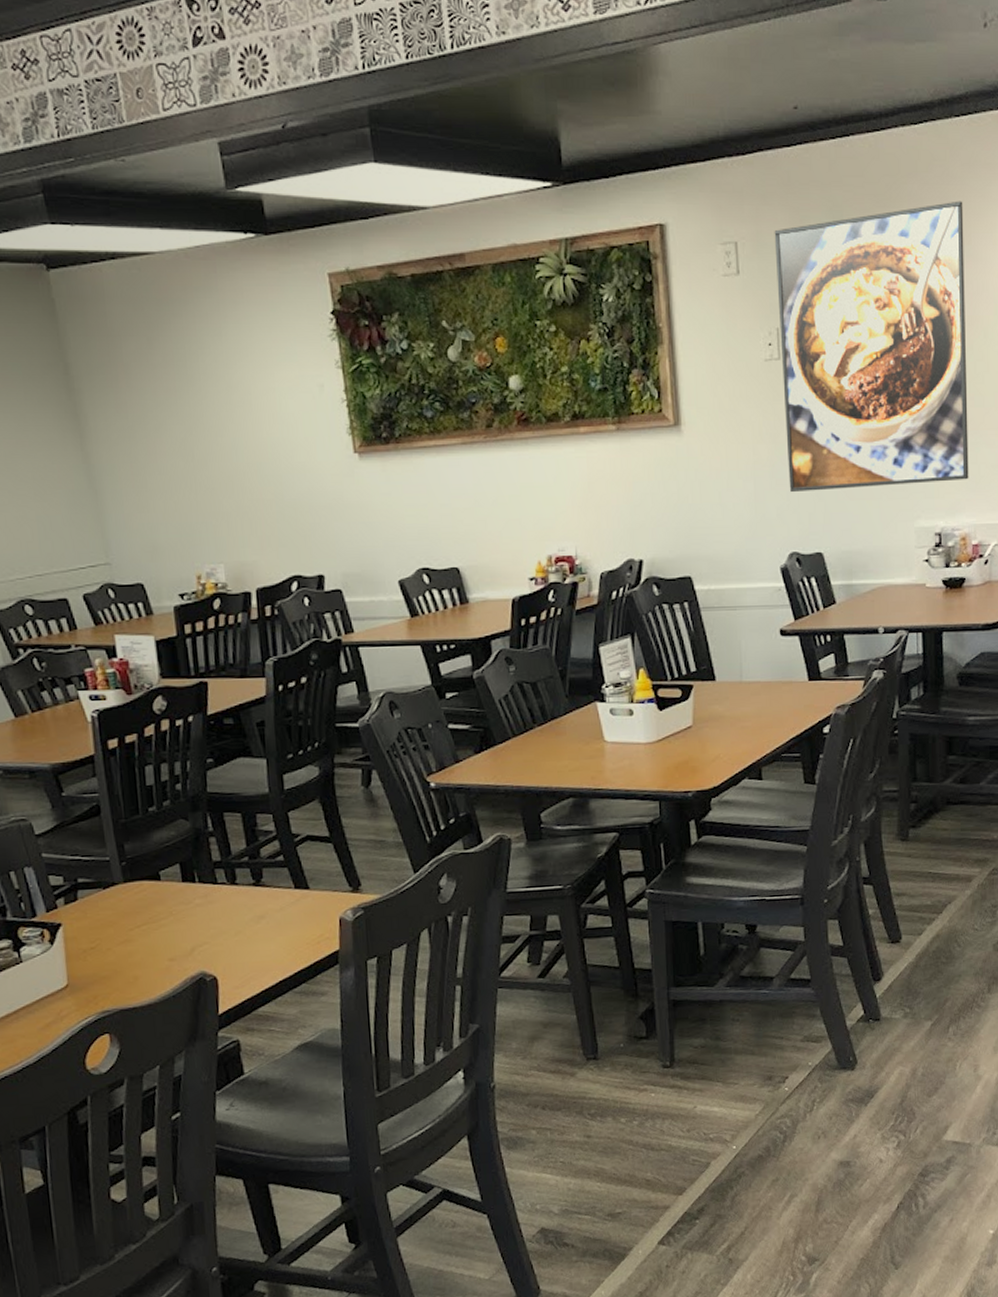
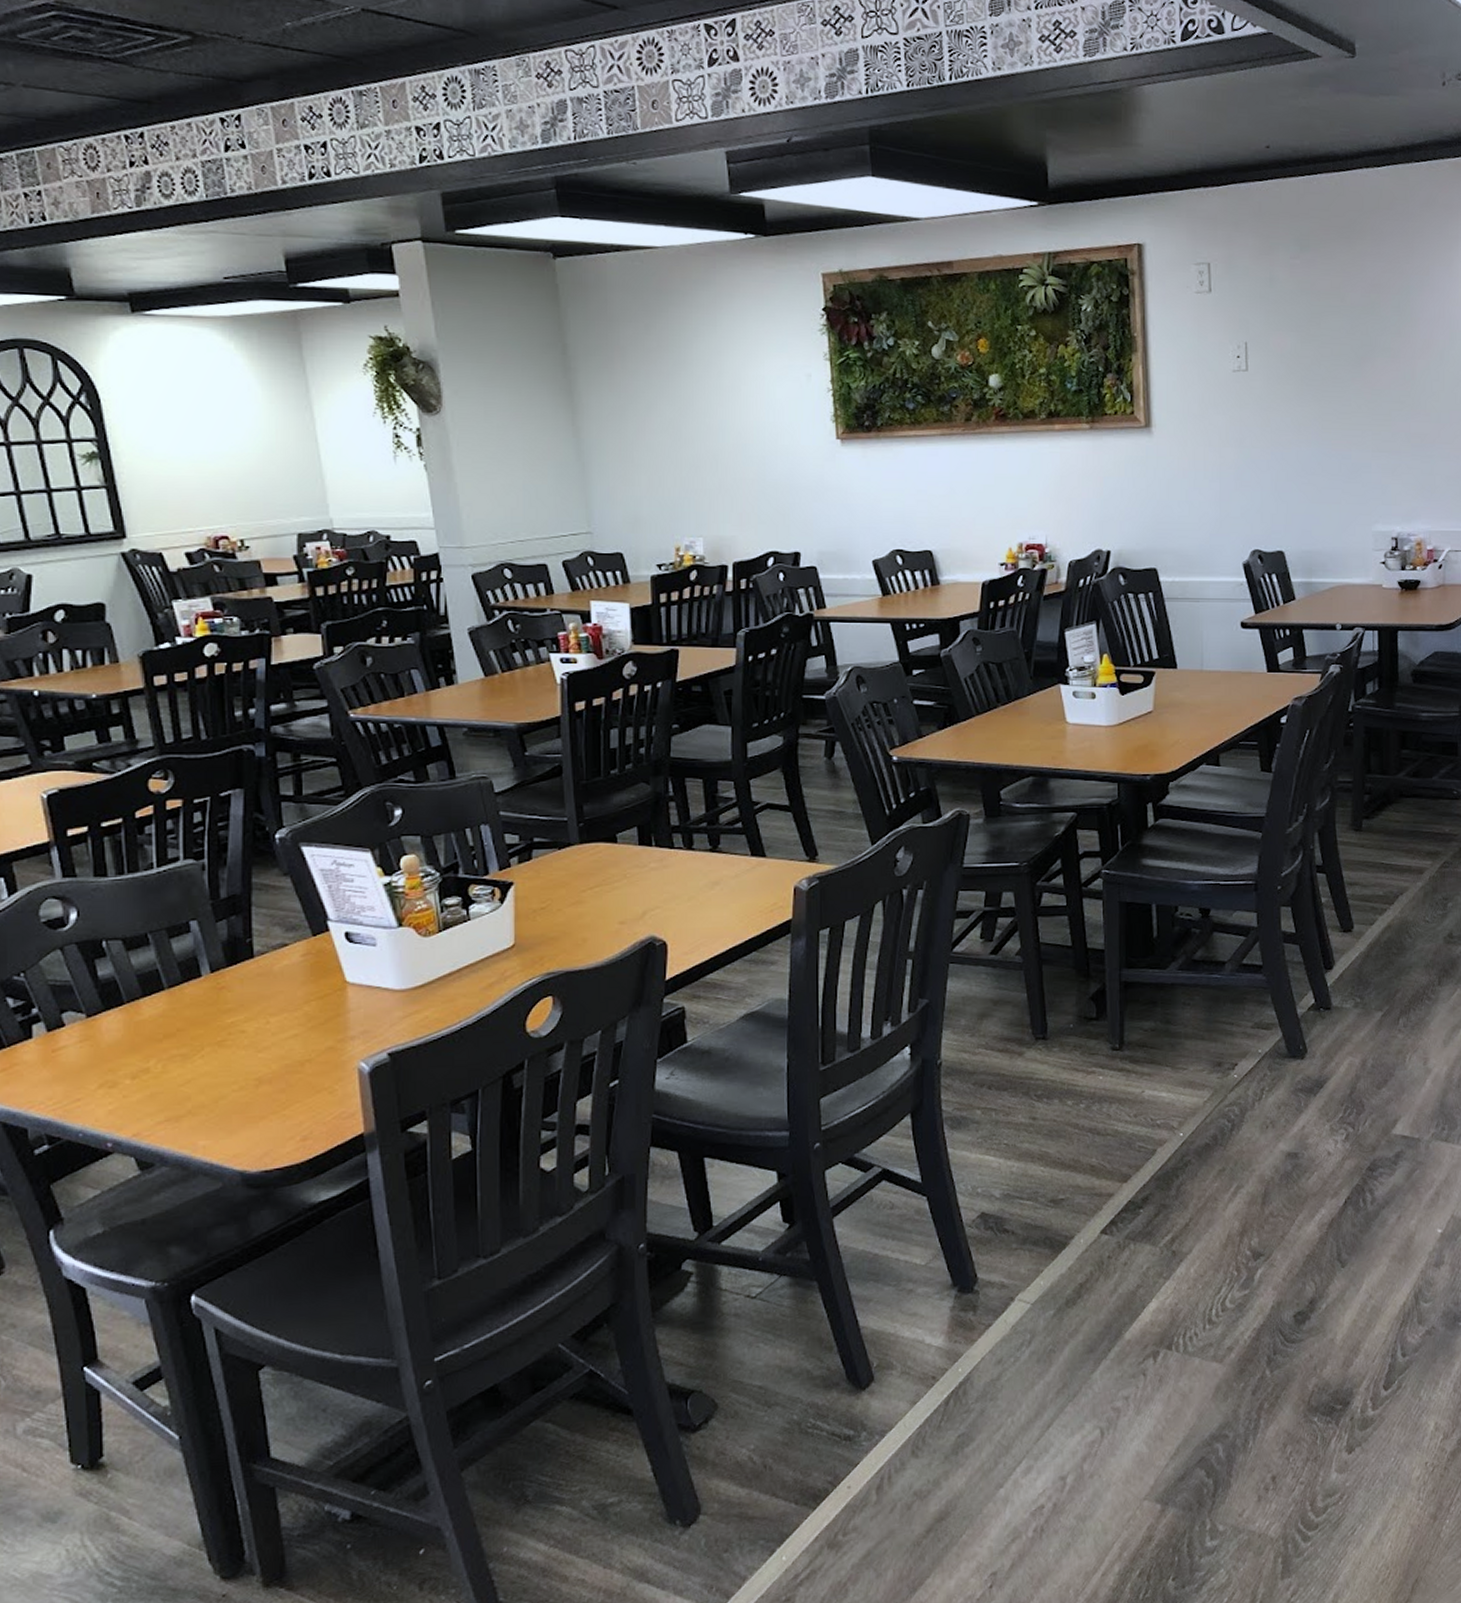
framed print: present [774,201,969,492] -> none [1245,236,1425,494]

